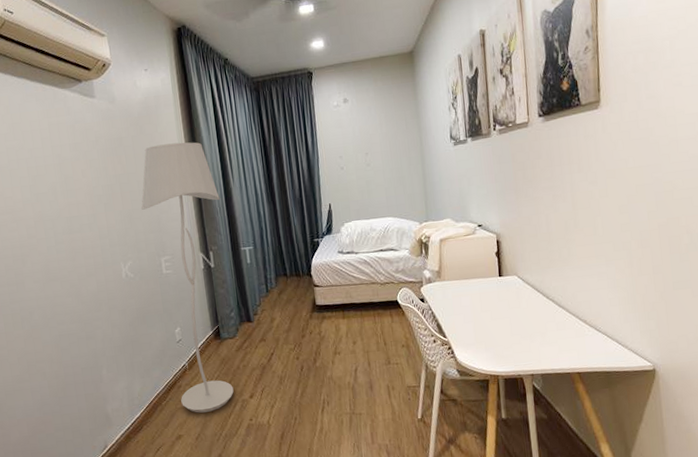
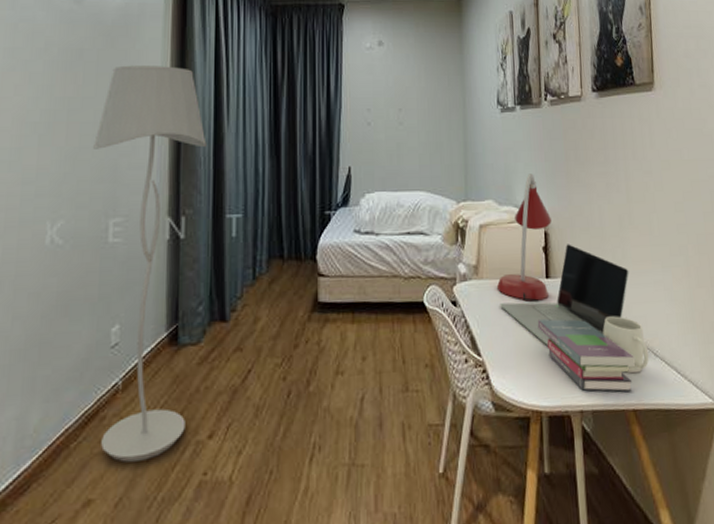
desk lamp: none [456,194,503,296] -> present [496,173,551,302]
laptop: none [460,248,575,327] -> present [500,244,629,345]
books: none [492,307,580,360] -> present [537,318,636,393]
mug: none [550,302,593,346] -> present [602,316,649,374]

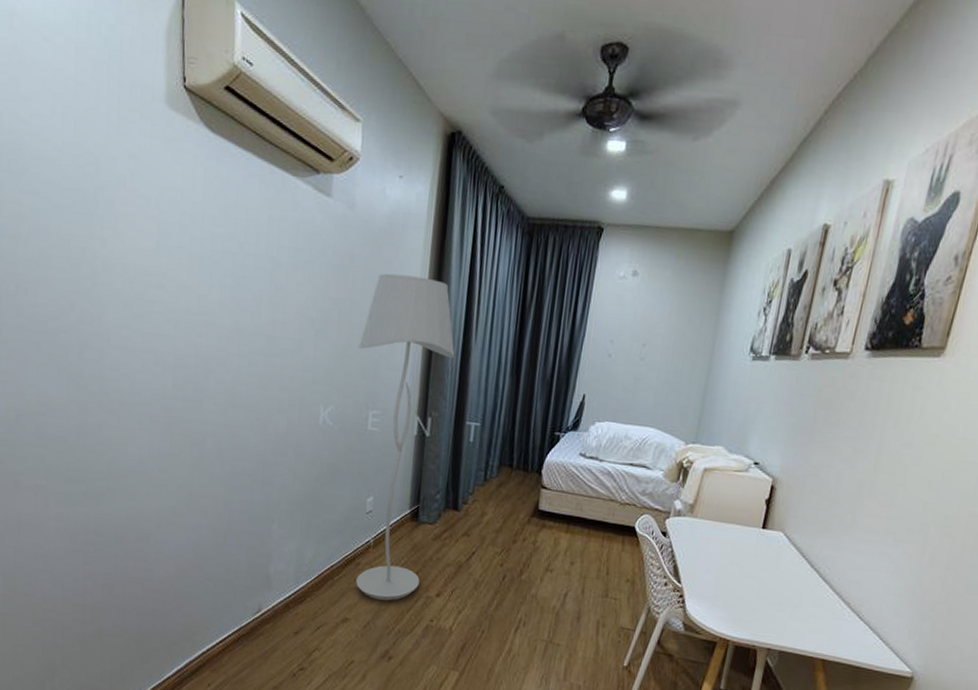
desk lamp: present [496,173,551,302] -> none [709,427,782,547]
laptop: present [500,244,629,345] -> none [709,501,855,590]
books: present [537,318,636,393] -> none [742,563,838,644]
mug: present [602,316,649,374] -> none [809,574,854,630]

